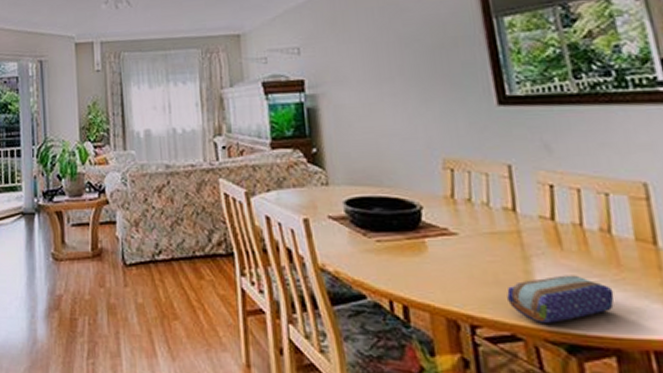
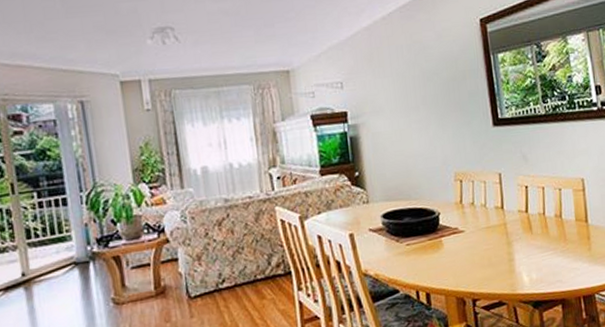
pencil case: present [507,275,615,323] -> none [497,251,562,290]

